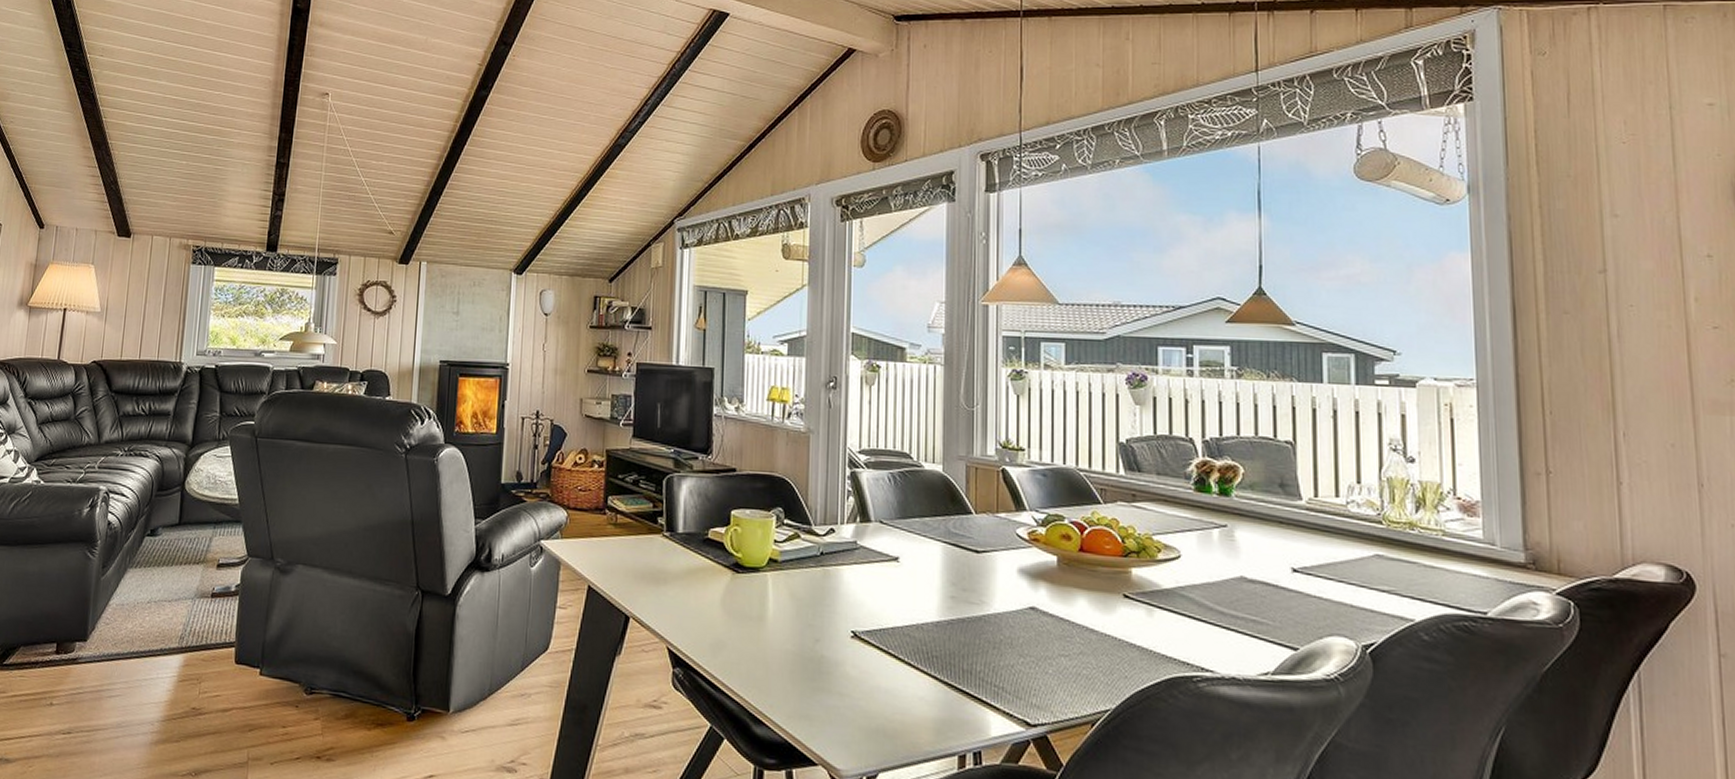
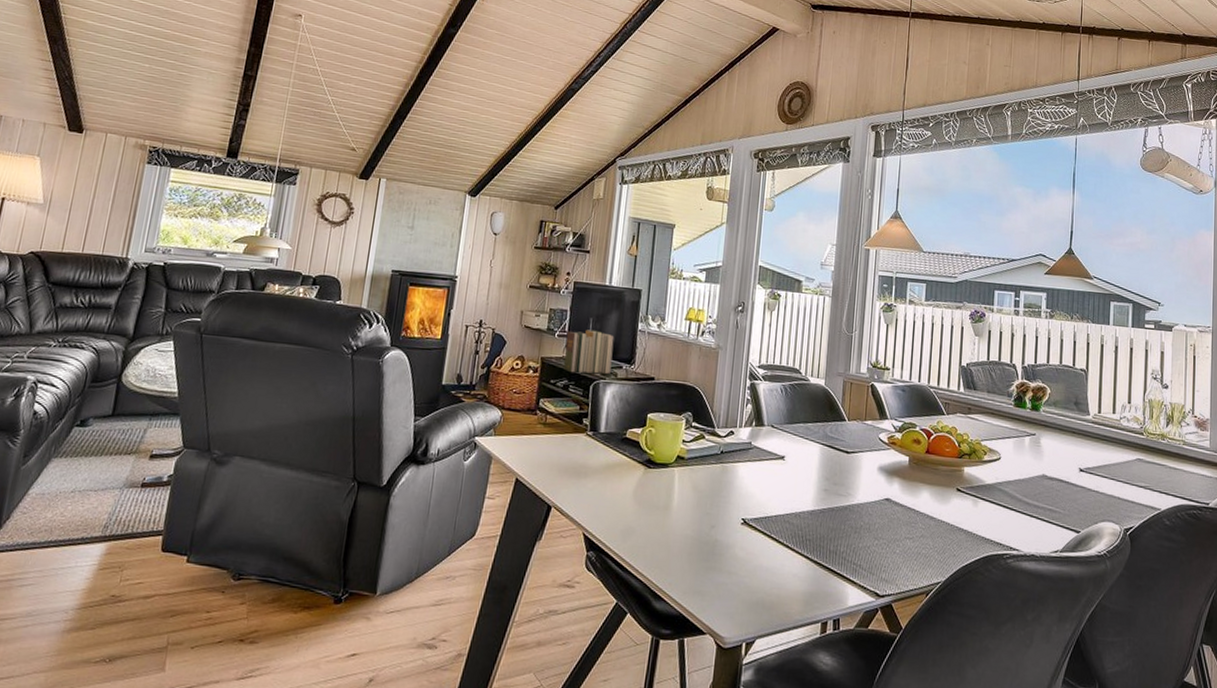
books: none [631,416,687,467] -> present [564,329,615,374]

